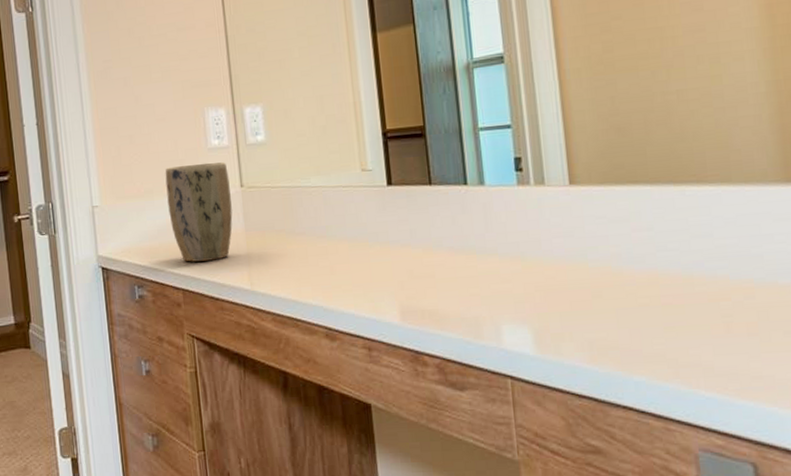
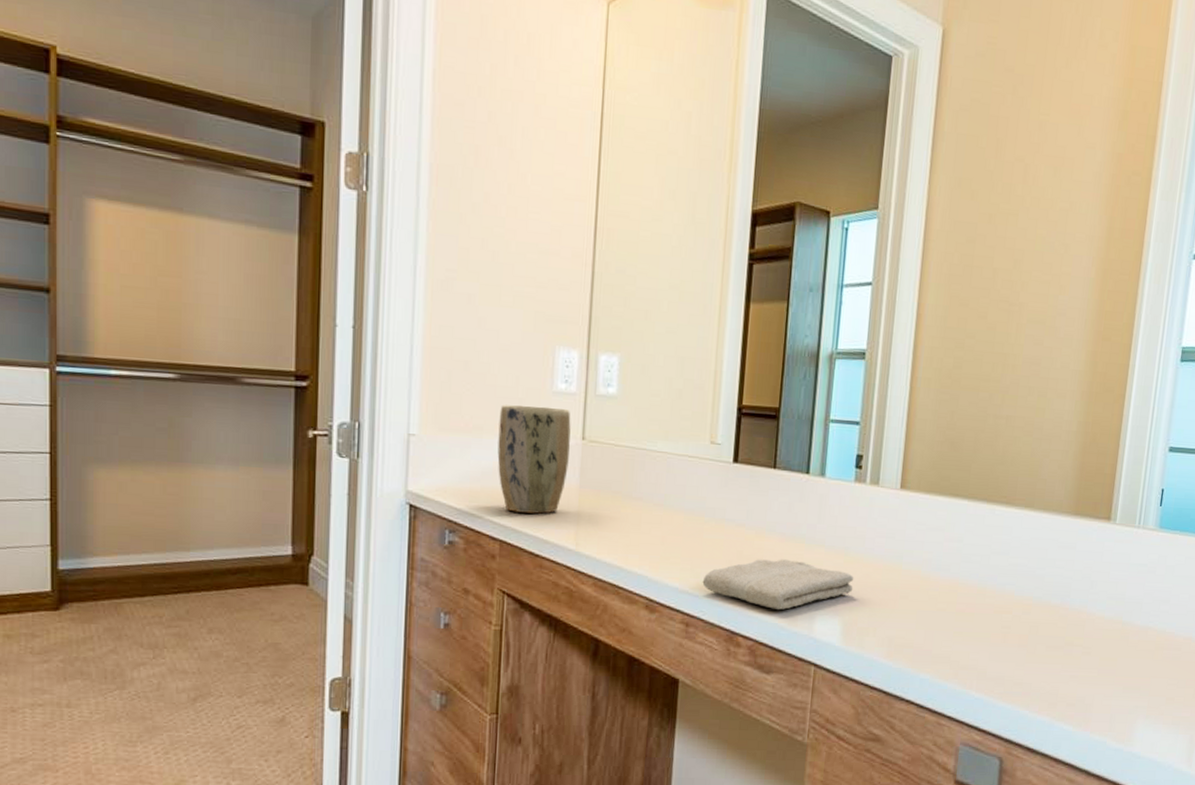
washcloth: none [377,272,538,325] -> present [702,559,853,611]

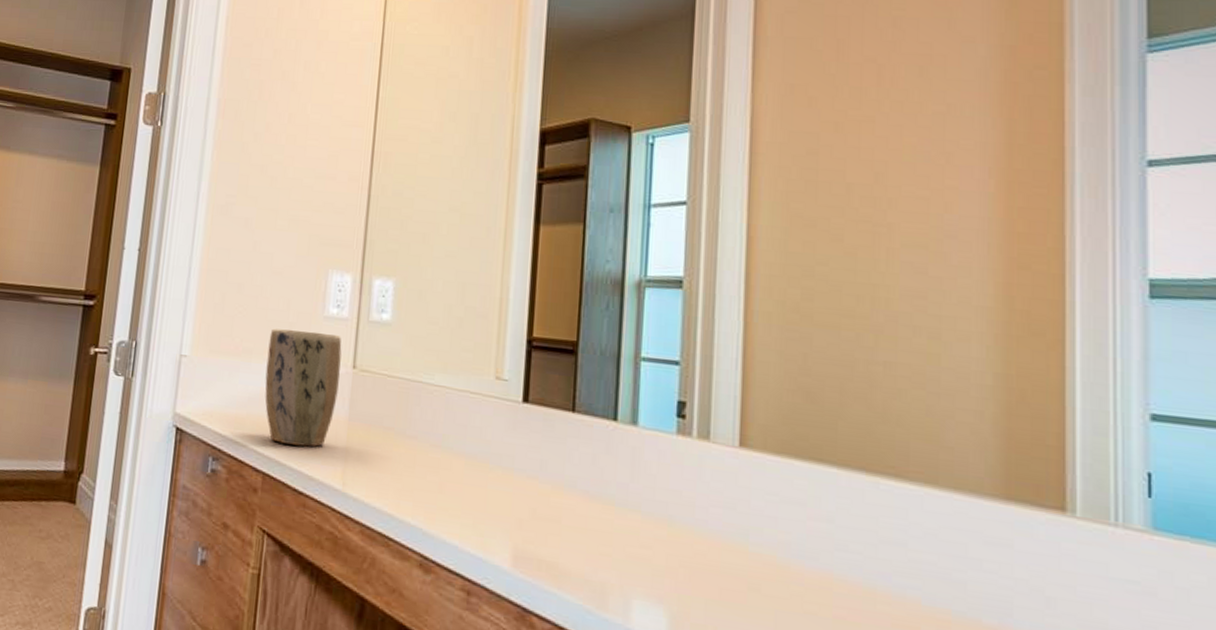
washcloth: present [702,559,853,611] -> none [487,520,682,588]

